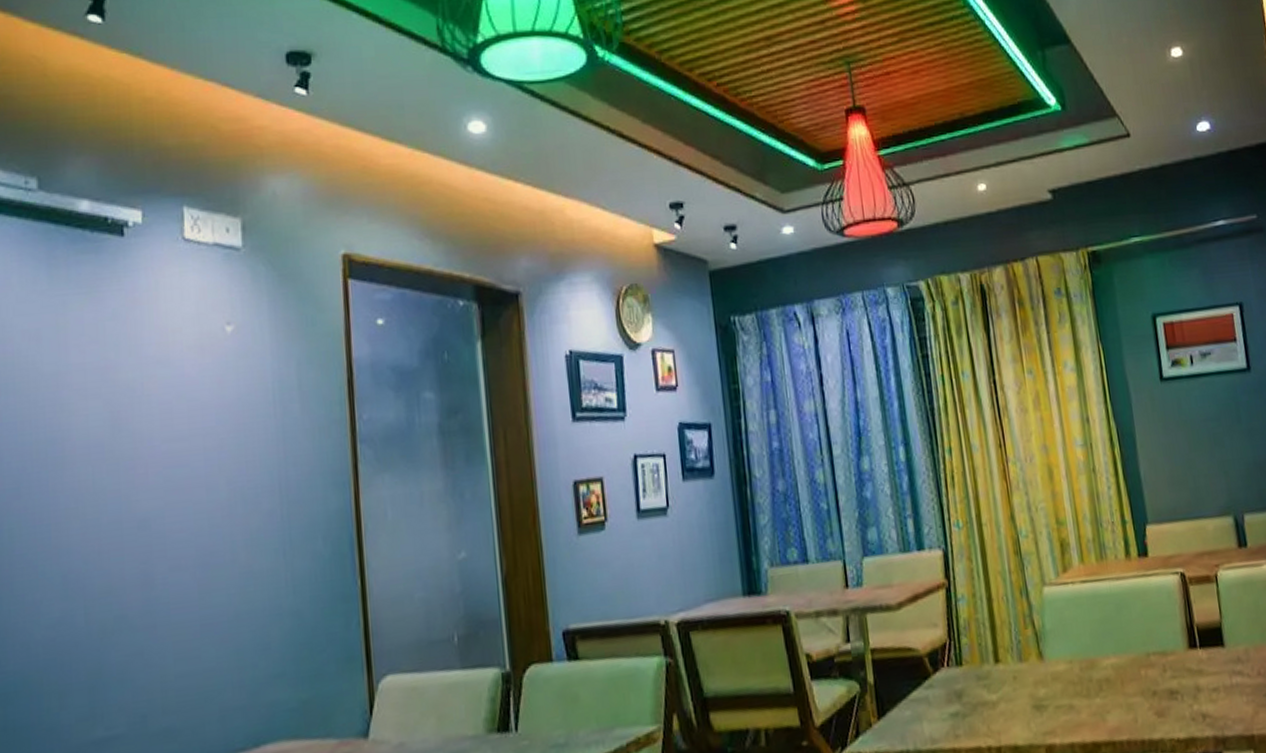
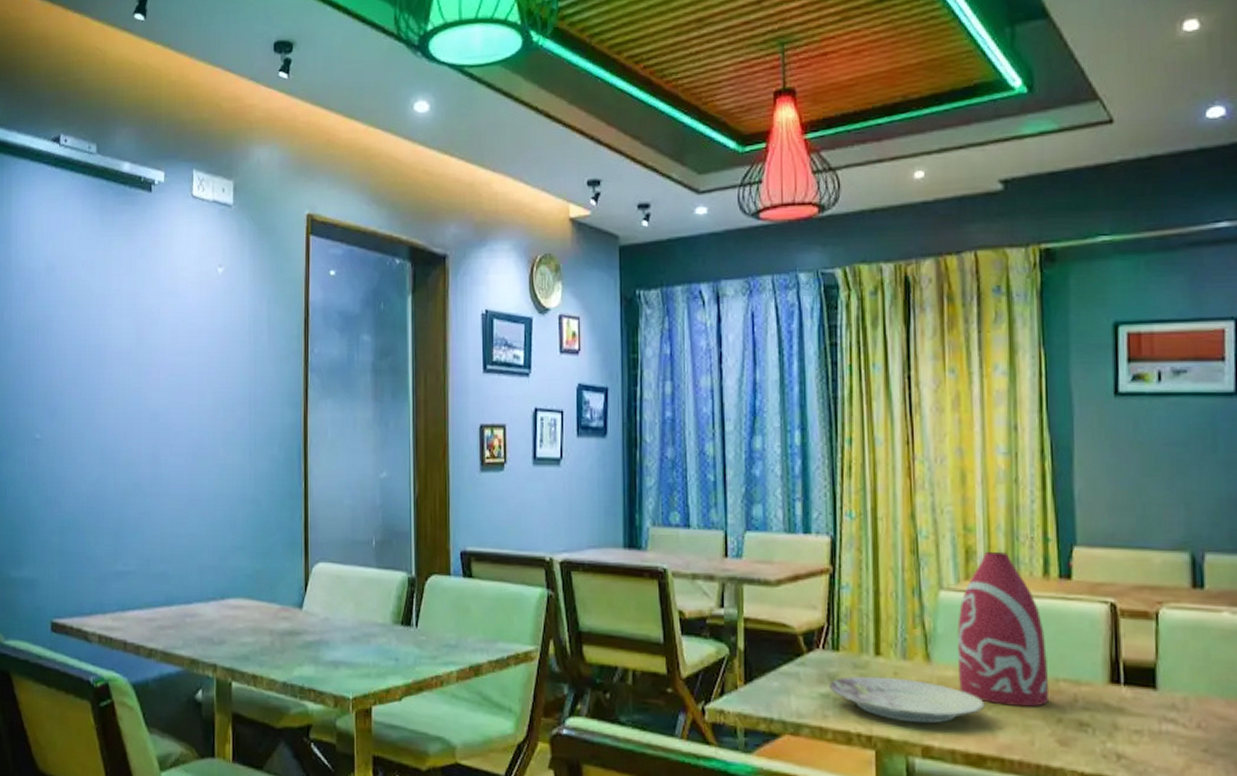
plate: none [957,680,1095,726] -> present [829,676,986,724]
bottle: none [1061,540,1144,690] -> present [957,551,1050,707]

